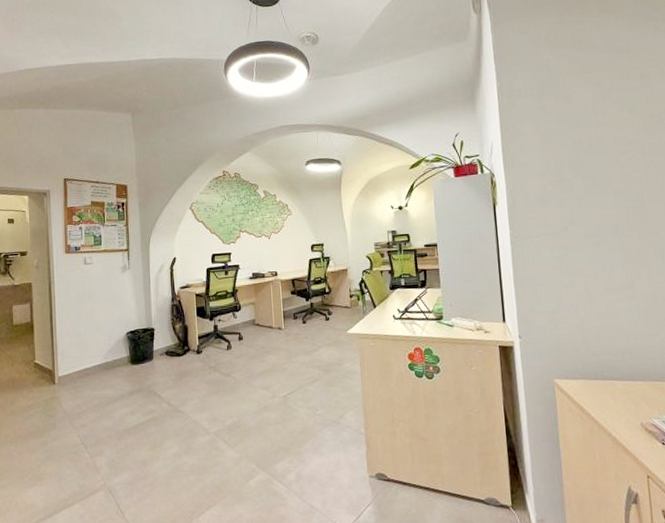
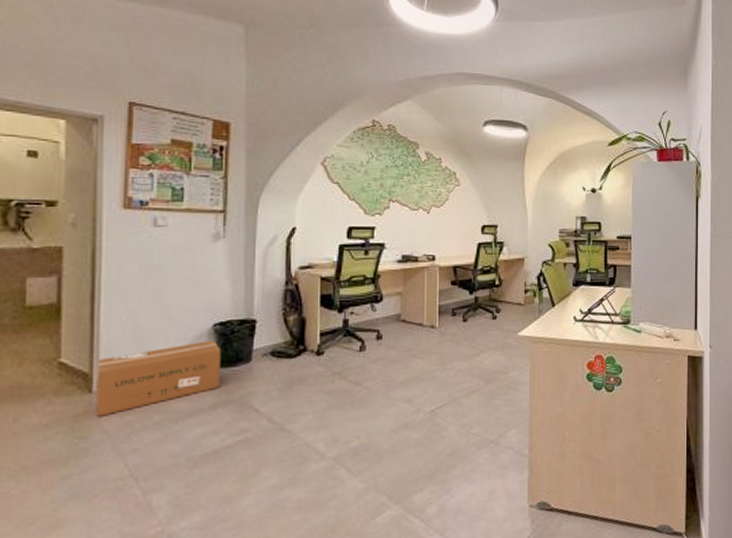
box: none [57,345,134,401] -> present [96,341,221,417]

